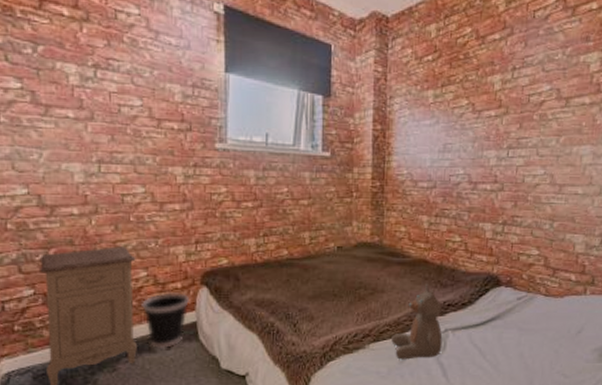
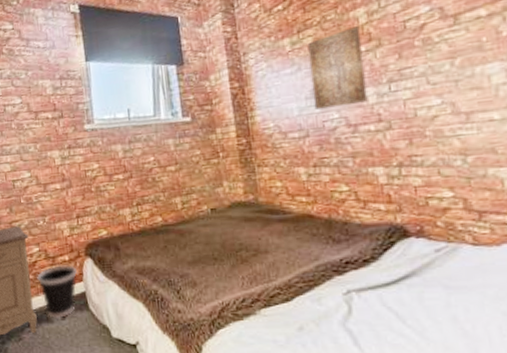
teddy bear: present [391,283,443,360] -> none [284,240,347,327]
wall art: none [444,90,494,164] -> present [307,25,368,110]

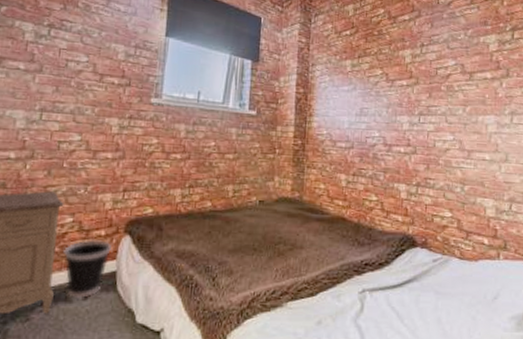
wall art: present [307,25,368,110] -> none [361,63,405,128]

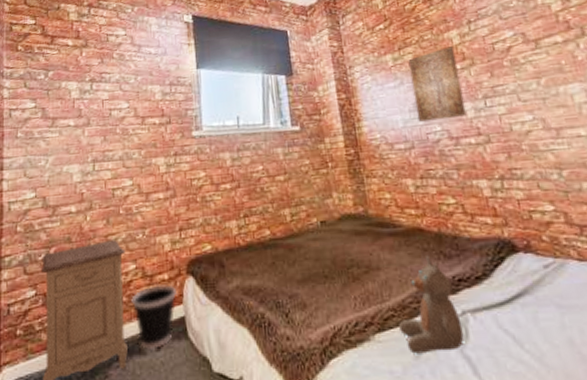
teddy bear: none [309,241,360,321] -> present [399,255,464,354]
wall art: none [361,63,405,128] -> present [408,45,467,122]

